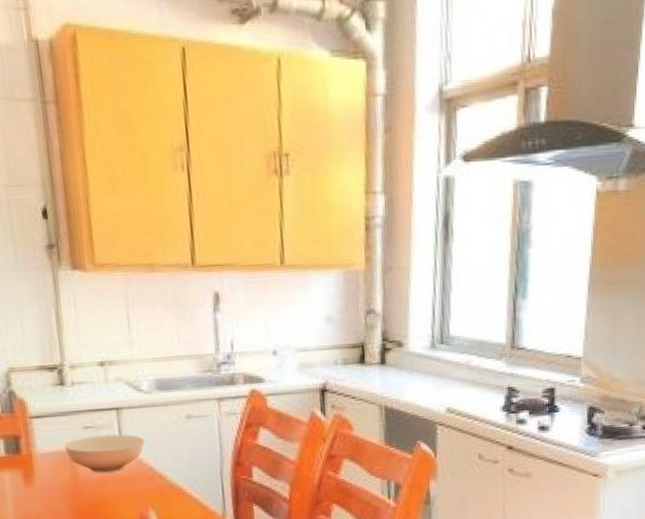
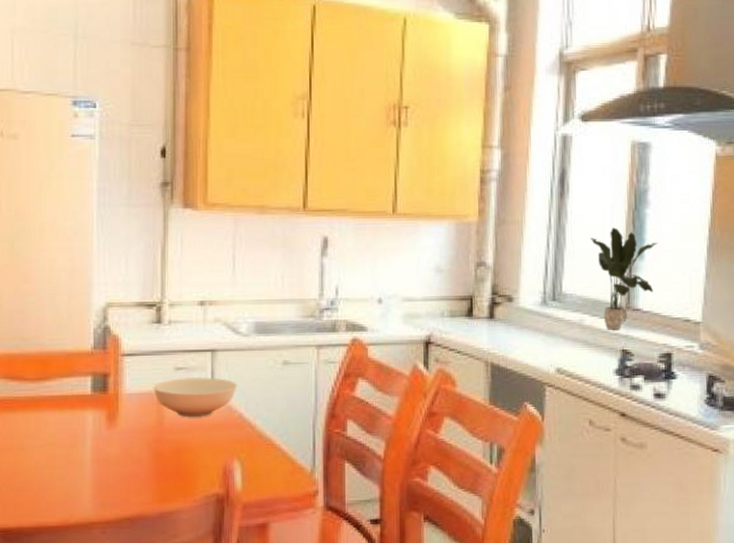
potted plant: none [476,269,540,369] -> present [591,227,657,330]

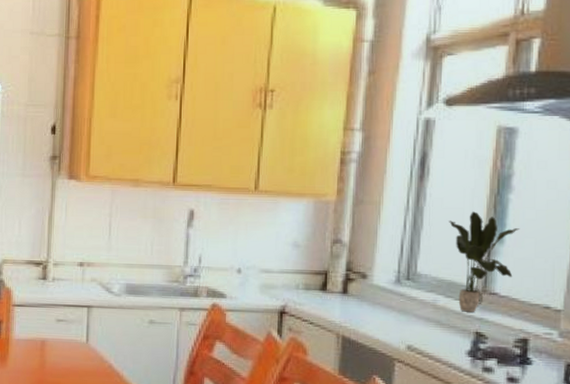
bowl: present [153,377,238,417] -> none [37,329,109,364]

